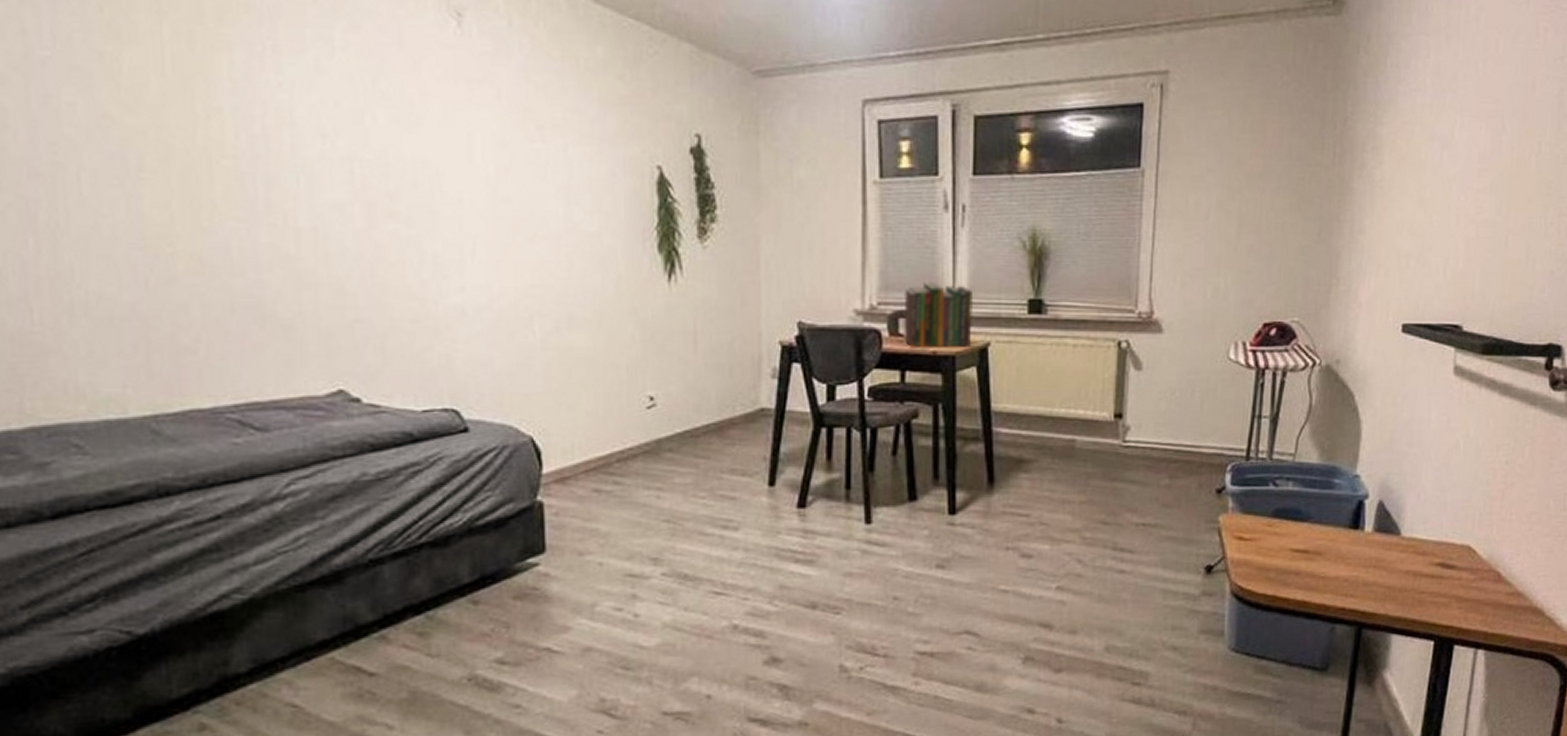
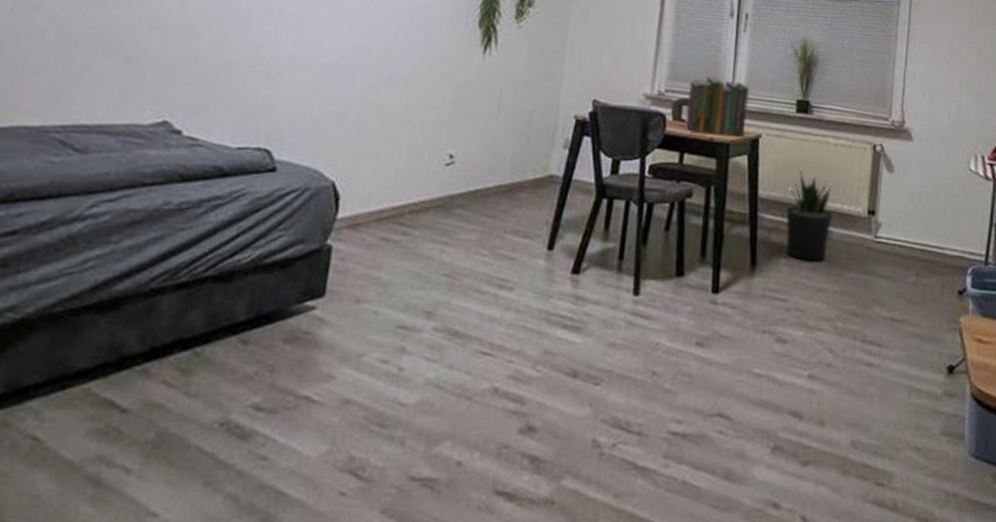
planter: none [1023,377,1075,474] -> present [785,170,834,262]

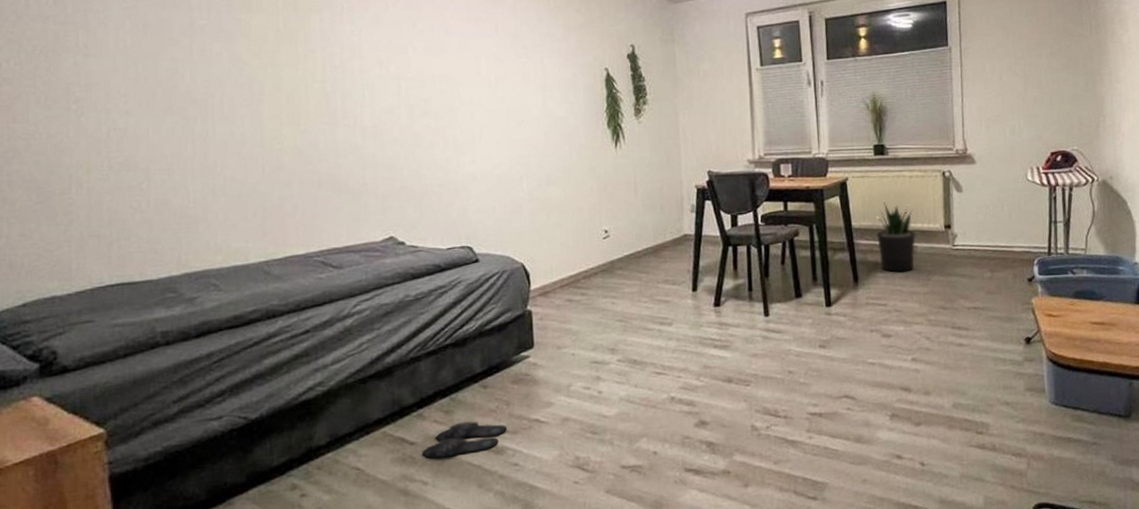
slippers: none [135,386,263,438] -> present [423,420,507,459]
books: present [686,76,750,137] -> none [782,137,834,185]

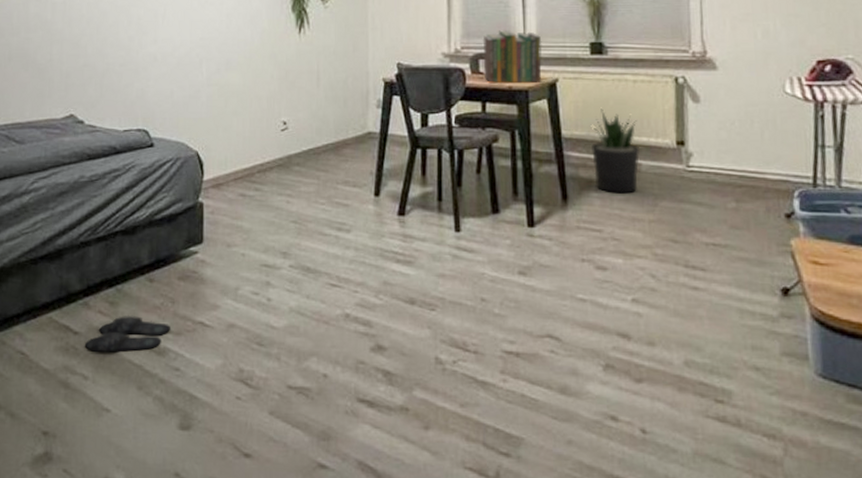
books: none [782,137,834,185] -> present [482,30,542,84]

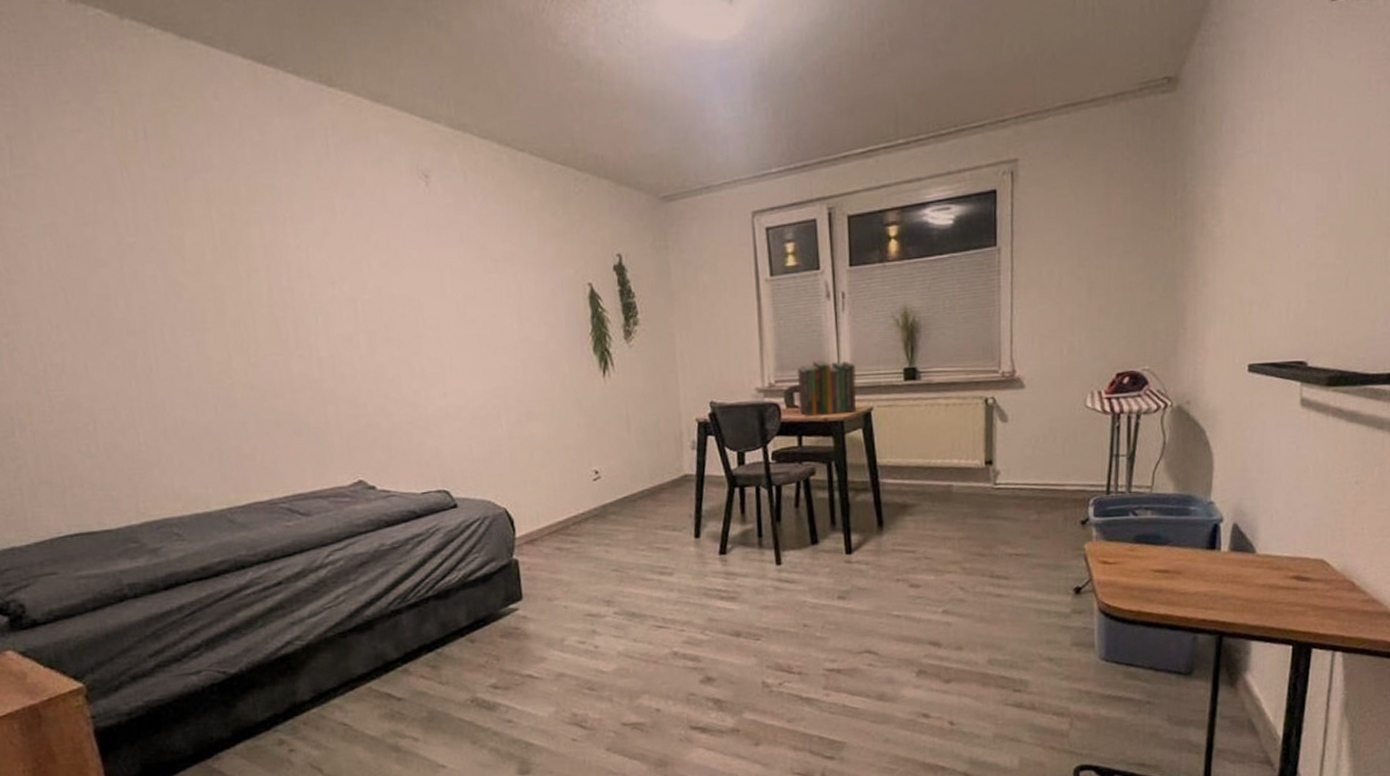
slippers: present [85,315,170,354] -> none [411,676,498,715]
planter: present [591,108,640,194] -> none [905,434,951,516]

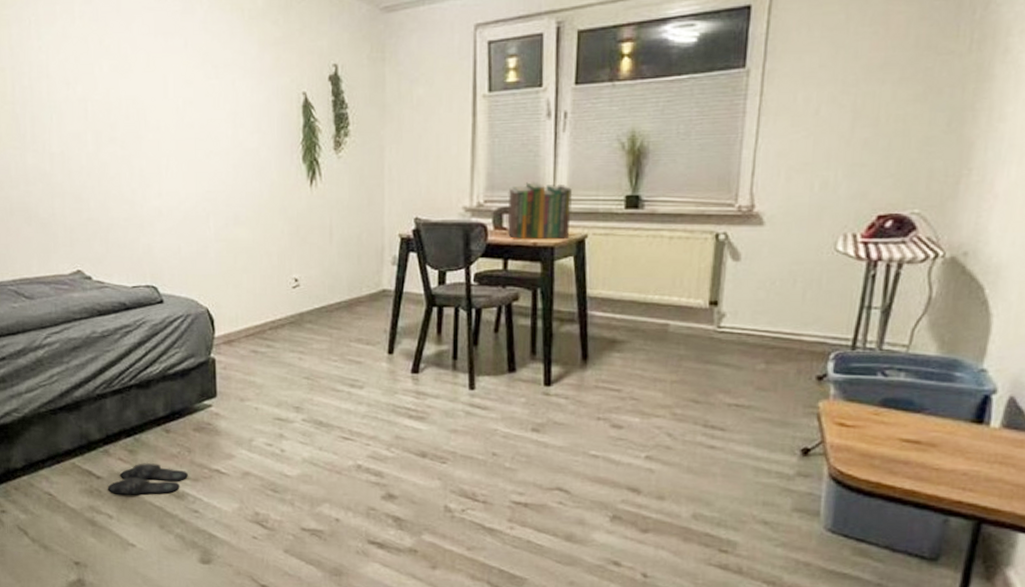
slippers: none [411,676,498,715] -> present [108,462,188,496]

